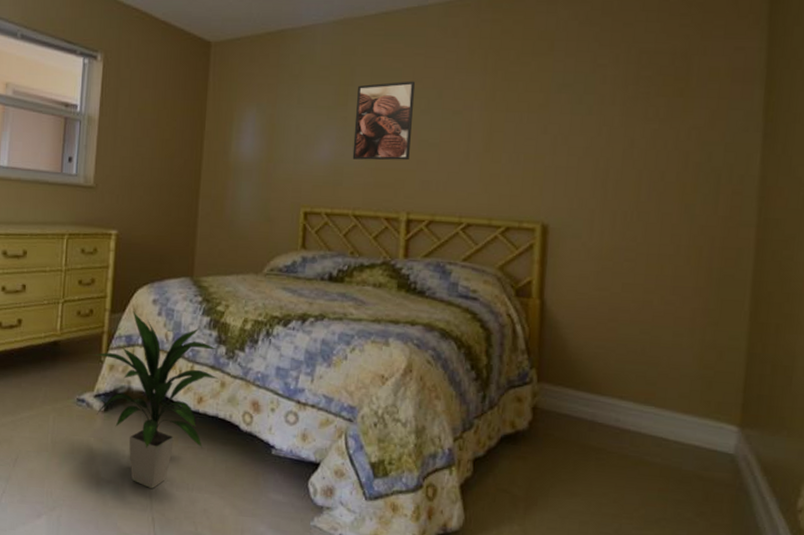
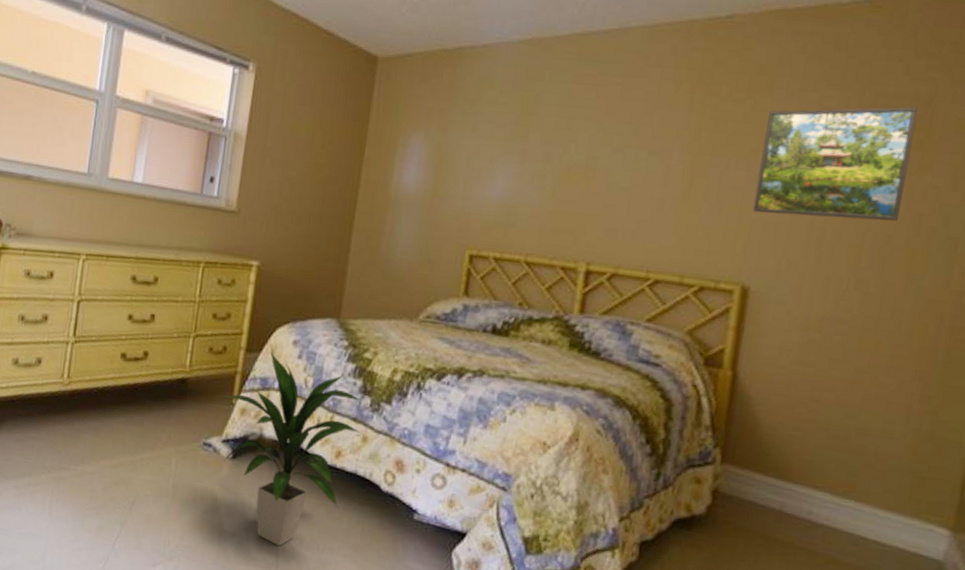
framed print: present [352,81,416,161] -> none [529,113,609,204]
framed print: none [545,60,676,160] -> present [752,107,917,221]

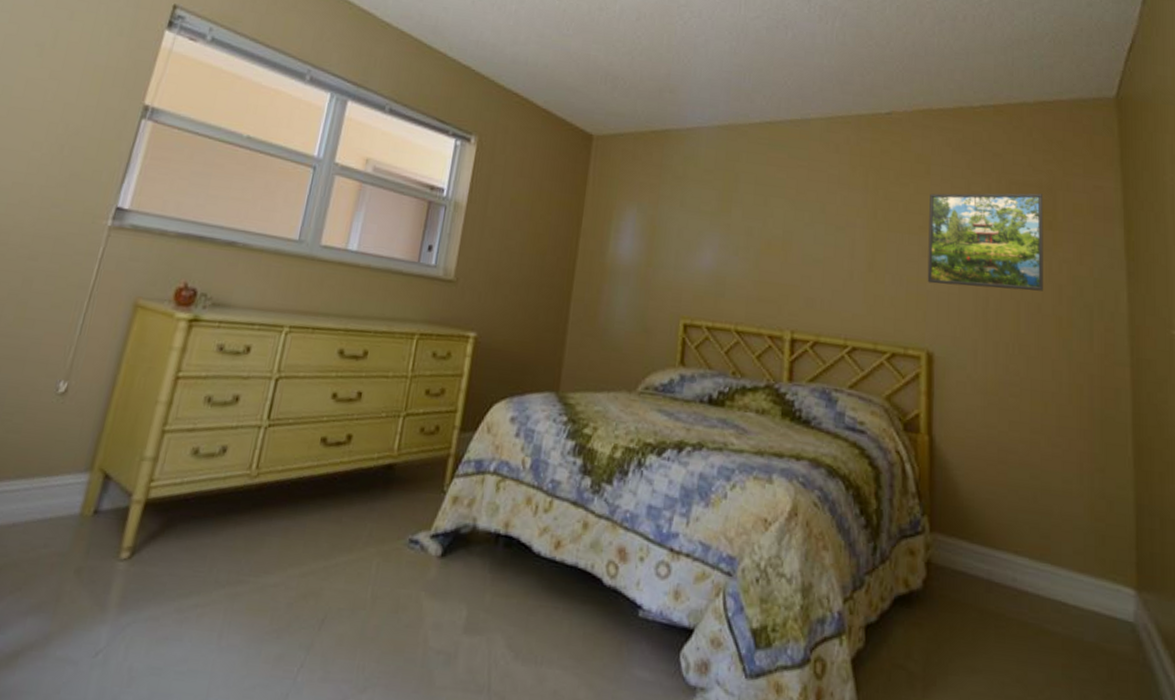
indoor plant: present [223,352,362,546] -> none [430,430,582,662]

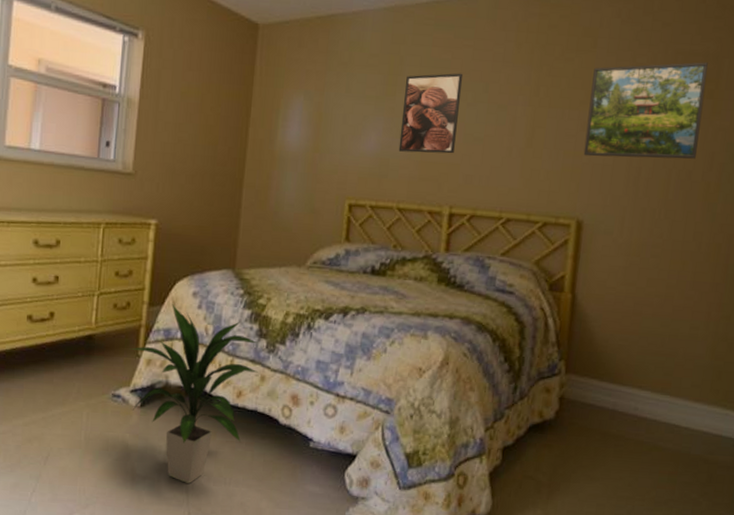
indoor plant: none [430,430,582,662] -> present [129,304,258,483]
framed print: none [735,192,799,275] -> present [398,73,464,154]

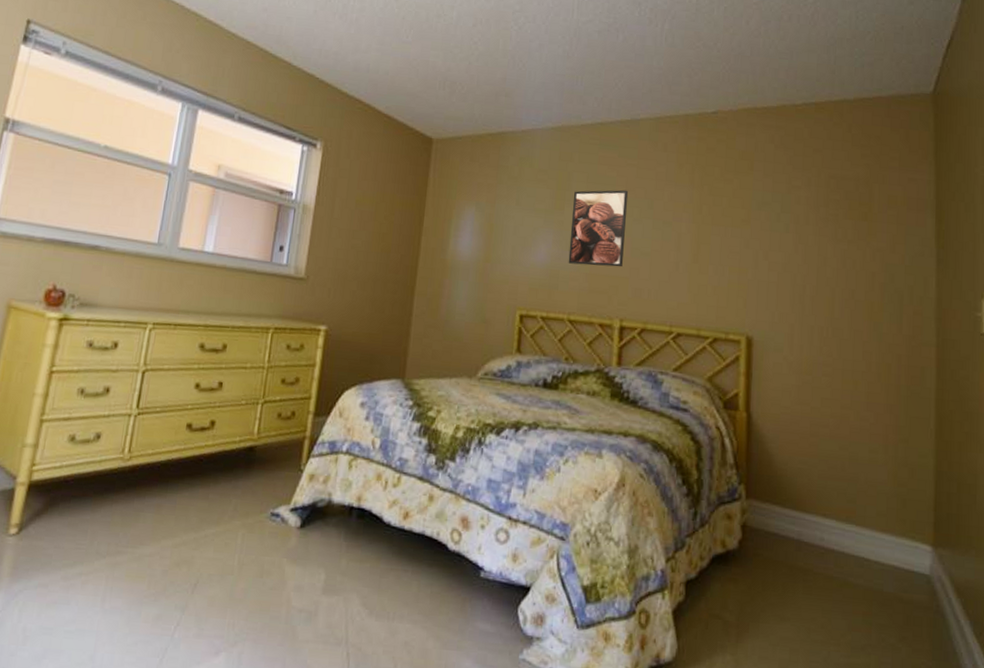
indoor plant: present [129,304,258,483] -> none [291,415,427,618]
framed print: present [583,62,708,159] -> none [748,186,860,279]

